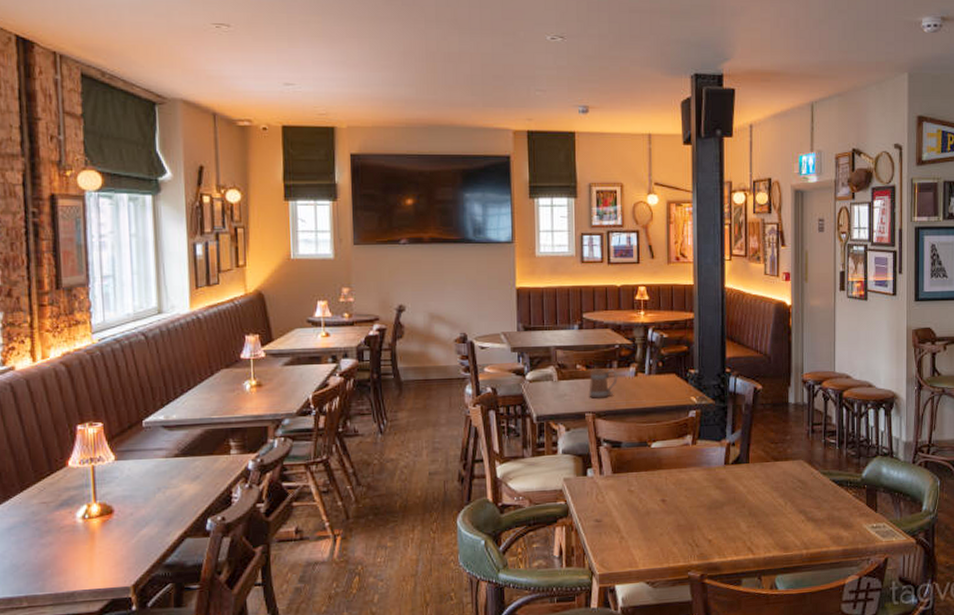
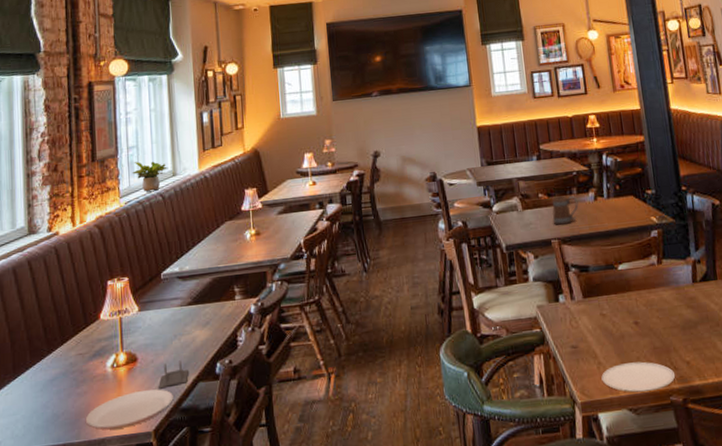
plate: none [51,543,156,583] -> present [85,389,173,430]
potted plant: none [107,294,153,329] -> present [132,161,169,192]
napkin holder: none [139,514,174,543] -> present [159,360,189,389]
plate: none [622,538,696,567] -> present [601,361,676,393]

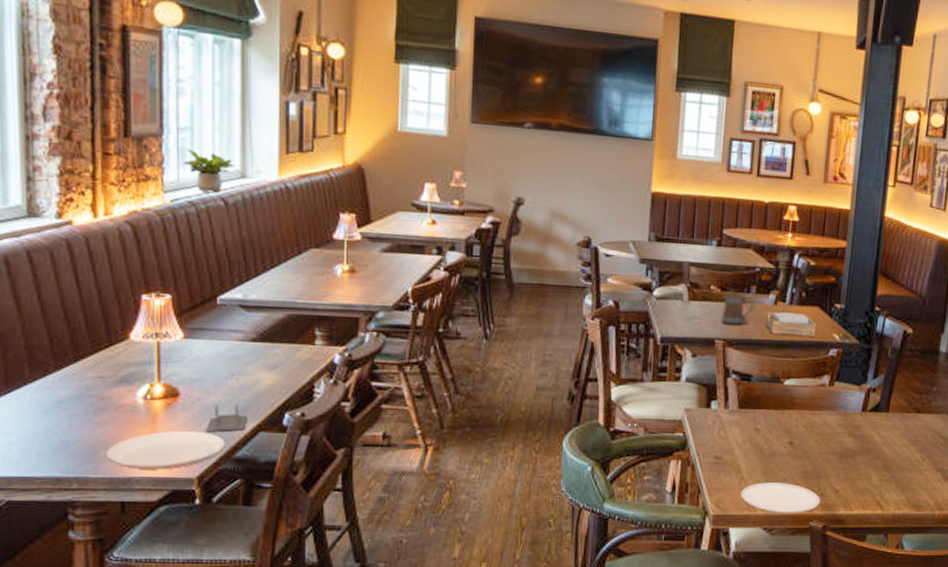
napkin holder: none [589,204,635,227] -> present [765,311,816,337]

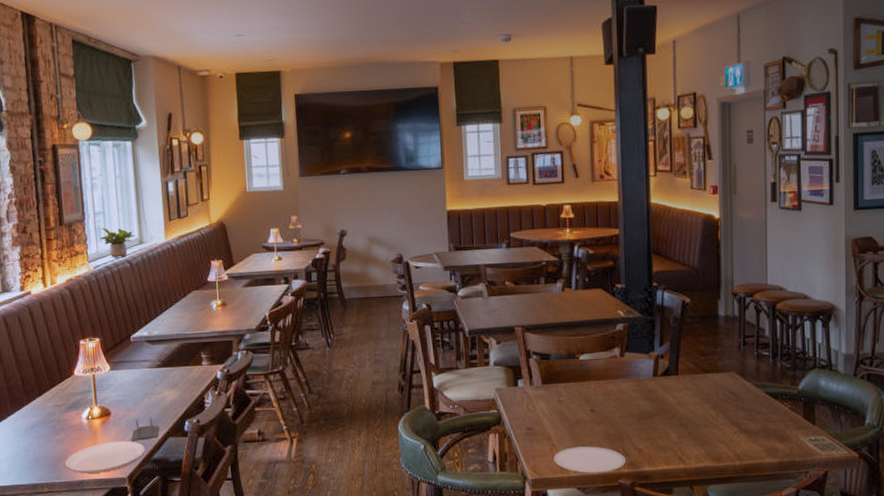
beer mug: present [721,292,755,325] -> none [517,285,545,313]
napkin holder: present [765,311,816,337] -> none [555,296,602,317]

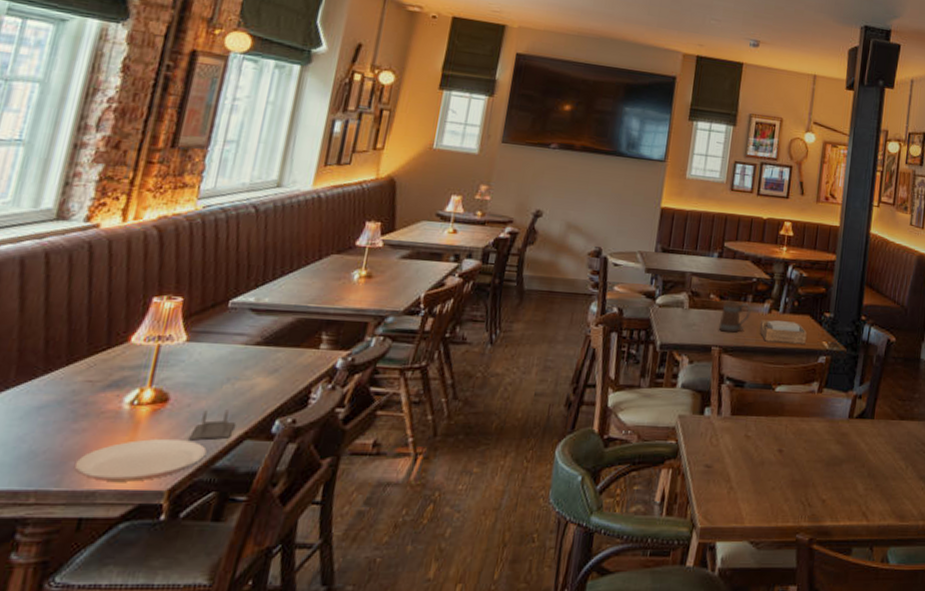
potted plant: present [99,228,135,258] -> none [222,160,274,200]
beer mug: none [517,285,545,313] -> present [718,301,751,333]
plate: present [553,446,626,474] -> none [729,492,808,525]
napkin holder: none [555,296,602,317] -> present [759,320,807,344]

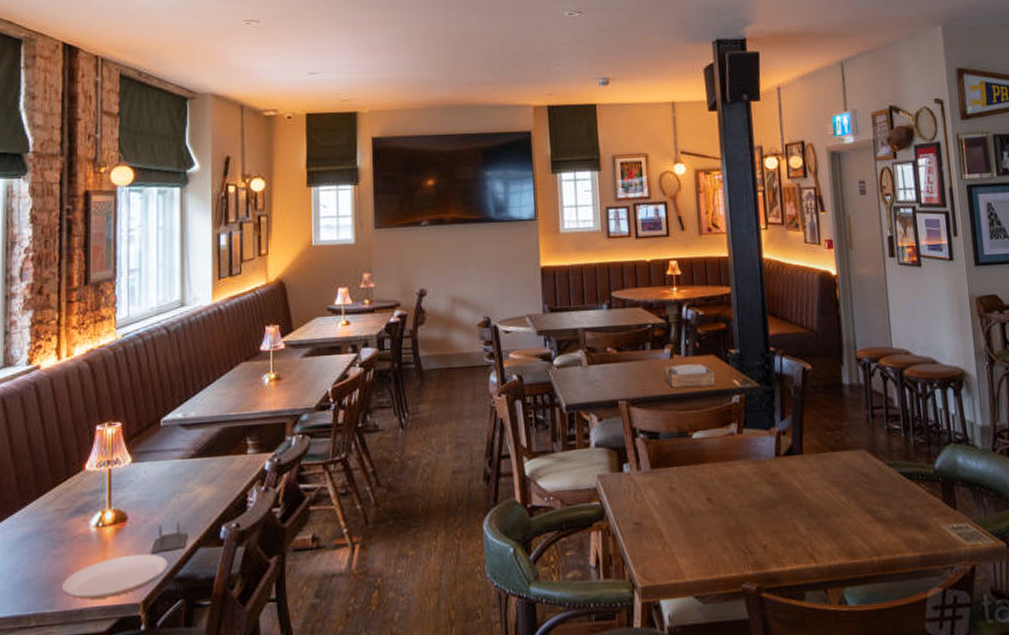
beer mug: present [718,301,751,333] -> none [621,351,652,384]

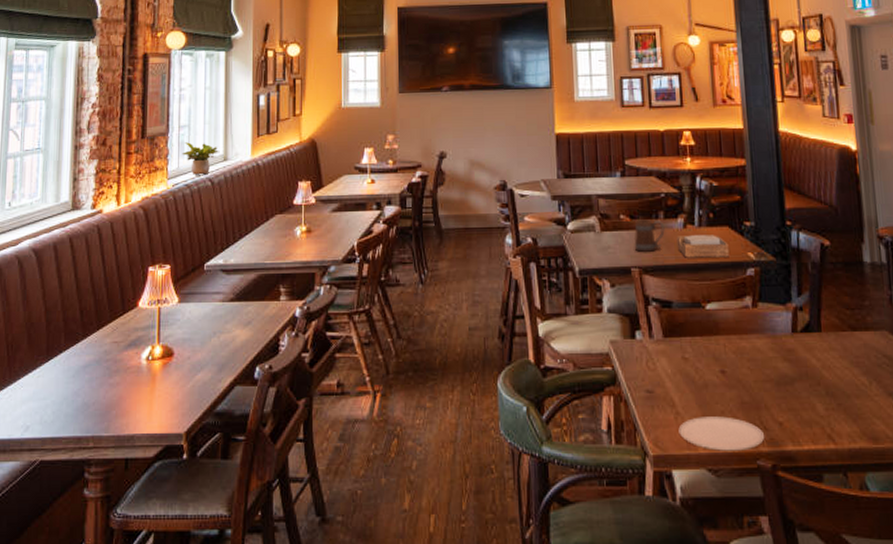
plate: present [61,553,168,600] -> none [115,387,208,426]
potted plant: none [132,287,176,323] -> present [182,142,220,175]
napkin holder: present [151,521,187,554] -> none [194,360,226,389]
beer mug: none [621,351,652,384] -> present [633,219,665,252]
plate: none [666,543,750,578] -> present [678,416,765,451]

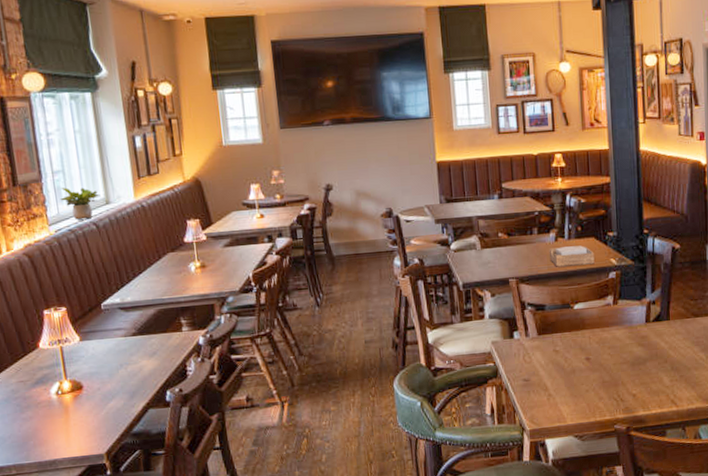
beer mug: present [633,219,665,252] -> none [511,235,539,265]
plate: present [678,416,765,451] -> none [550,394,621,421]

